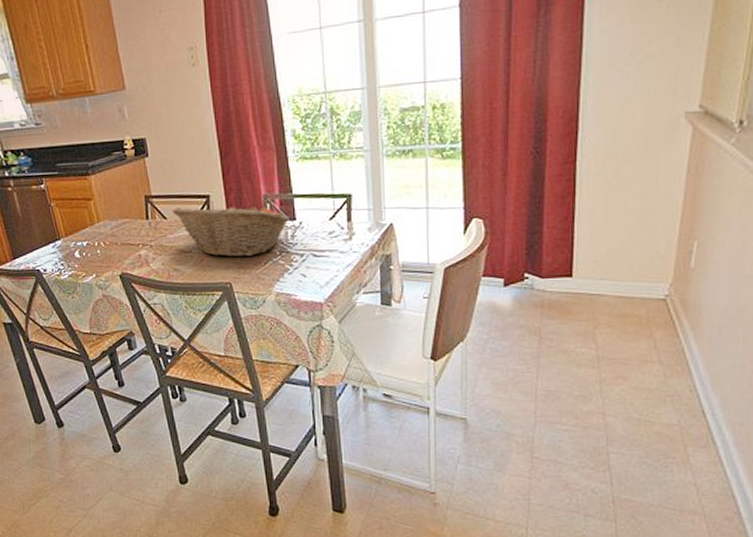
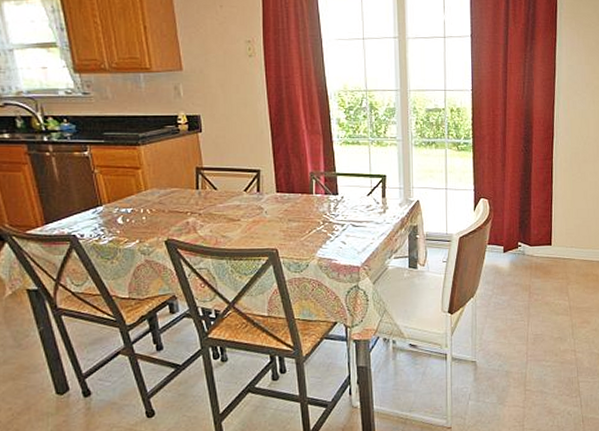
fruit basket: present [172,201,289,258] -> none [223,176,332,226]

